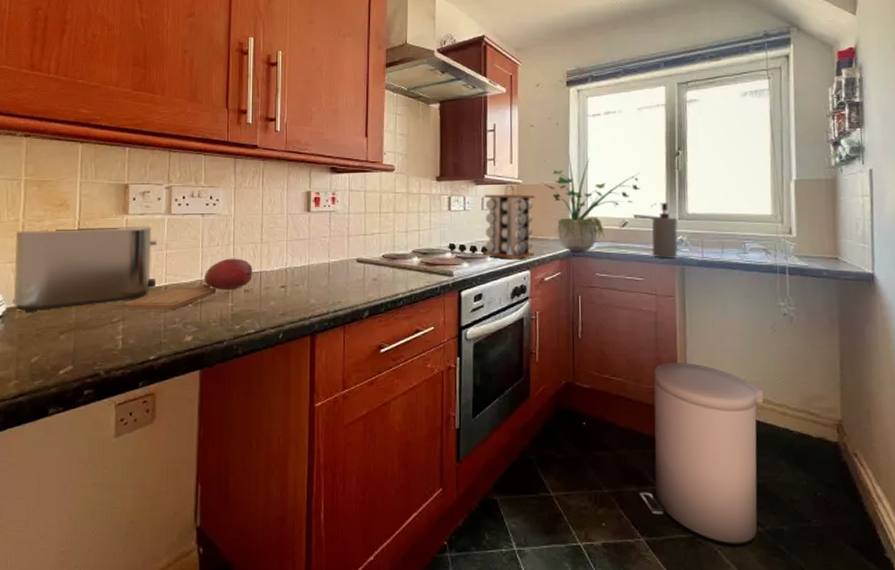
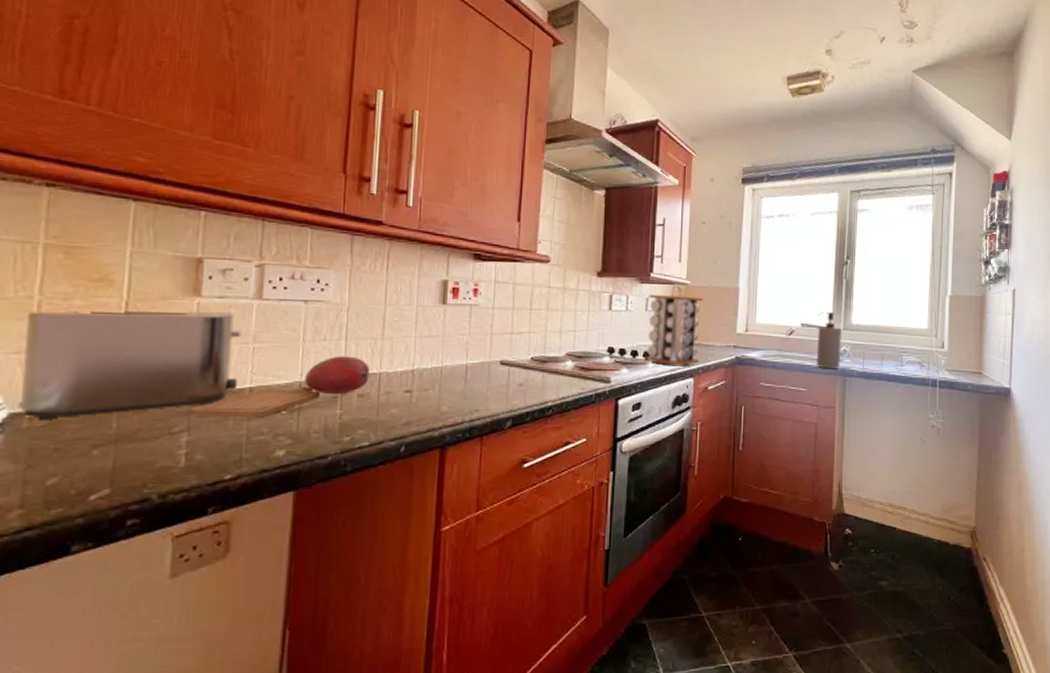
potted plant: present [544,155,641,253] -> none [713,257,809,361]
pedal bin: present [638,363,764,547] -> none [789,474,910,655]

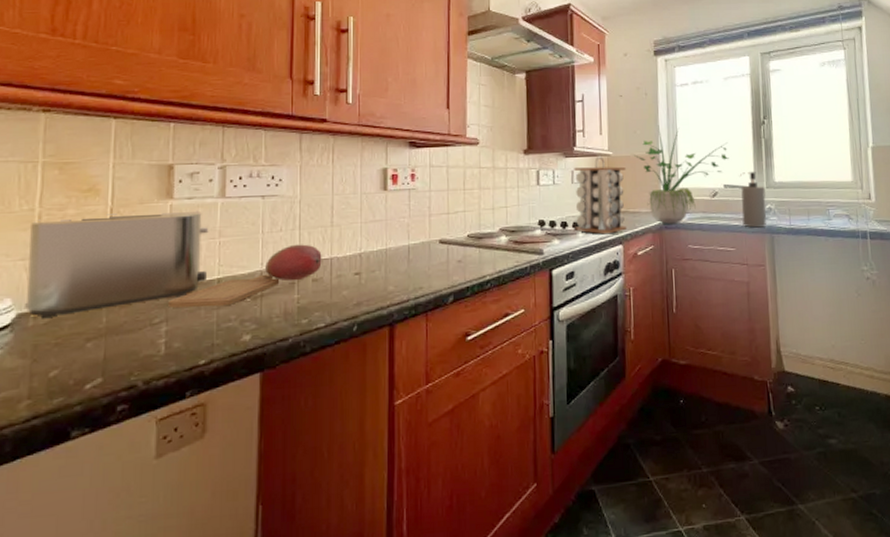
potted plant: none [713,257,809,361] -> present [634,125,729,225]

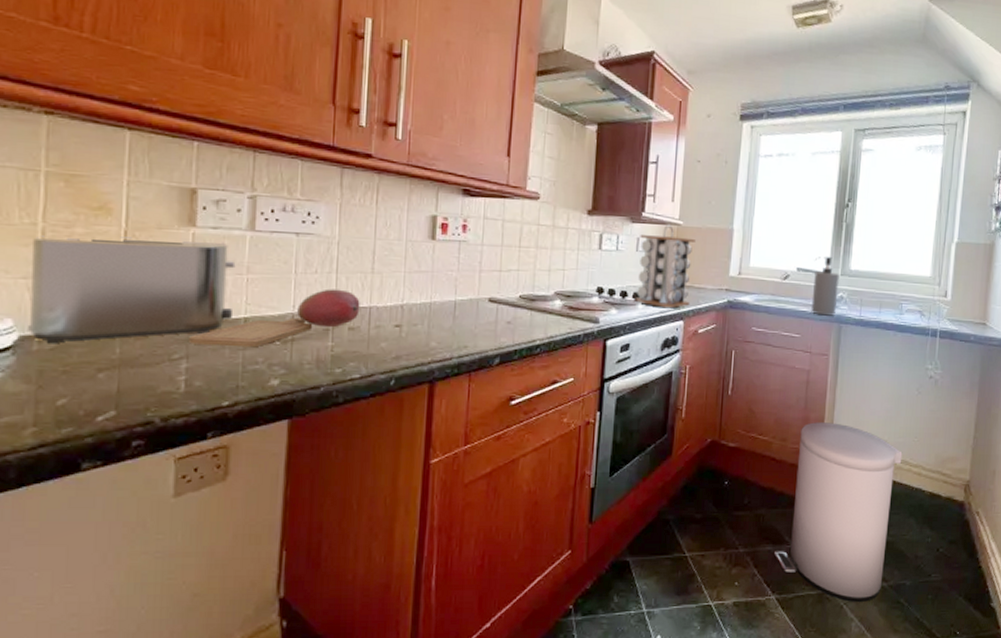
potted plant: present [634,125,729,225] -> none [706,197,807,305]
pedal bin: none [737,332,853,517] -> present [773,422,903,602]

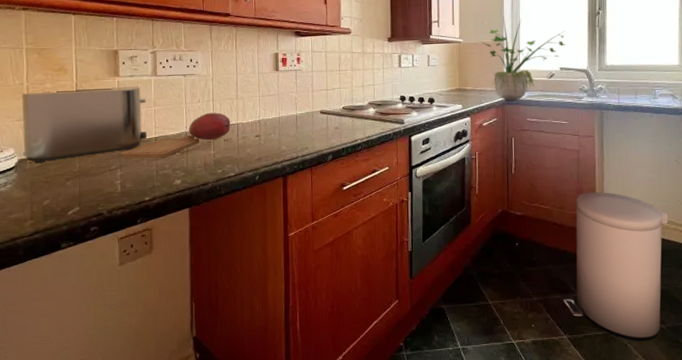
spice rack: present [635,224,696,309] -> none [430,42,475,109]
potted plant: none [706,197,807,305] -> present [482,16,566,101]
soap dispenser: present [811,256,839,316] -> none [574,55,598,105]

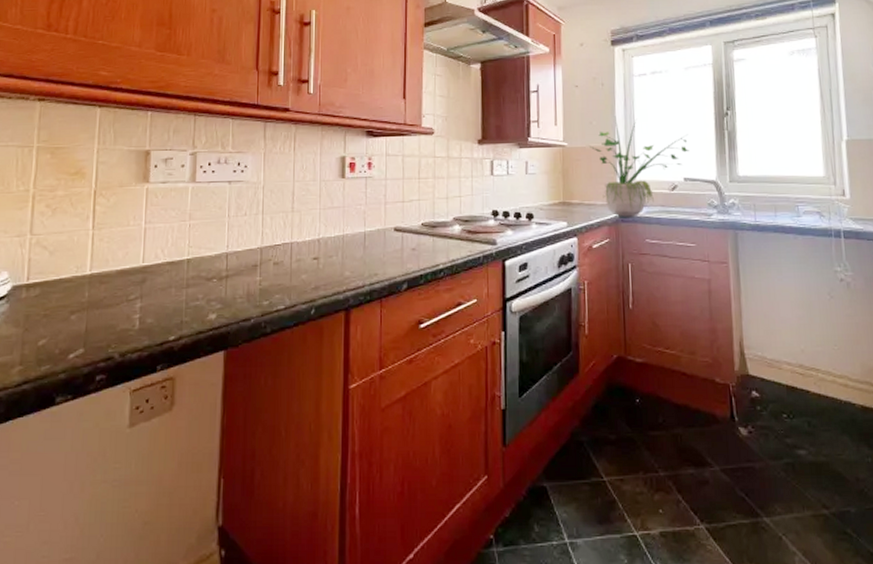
toaster: present [21,86,147,164] -> none [19,194,180,292]
chopping board: present [121,135,200,159] -> none [143,256,244,286]
fruit: present [189,112,231,141] -> none [231,228,283,264]
pedal bin: present [562,192,668,341] -> none [696,333,824,532]

